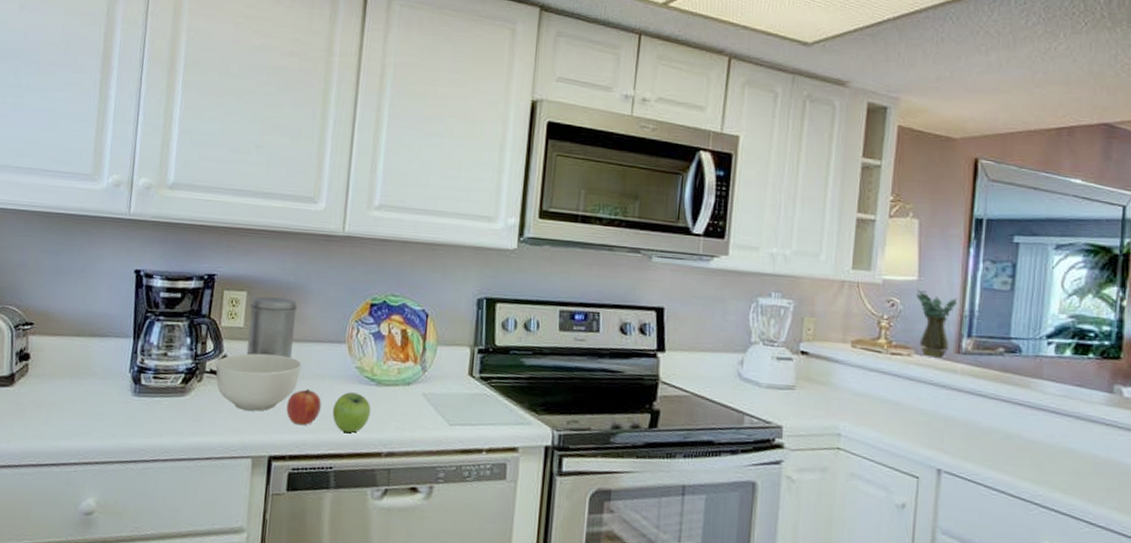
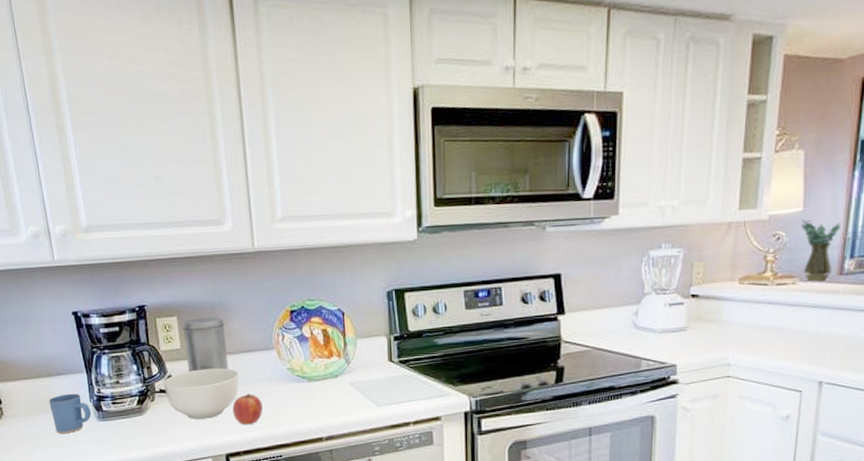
mug: none [82,359,128,405] -> present [49,393,92,433]
fruit: present [332,392,371,433] -> none [273,391,307,425]

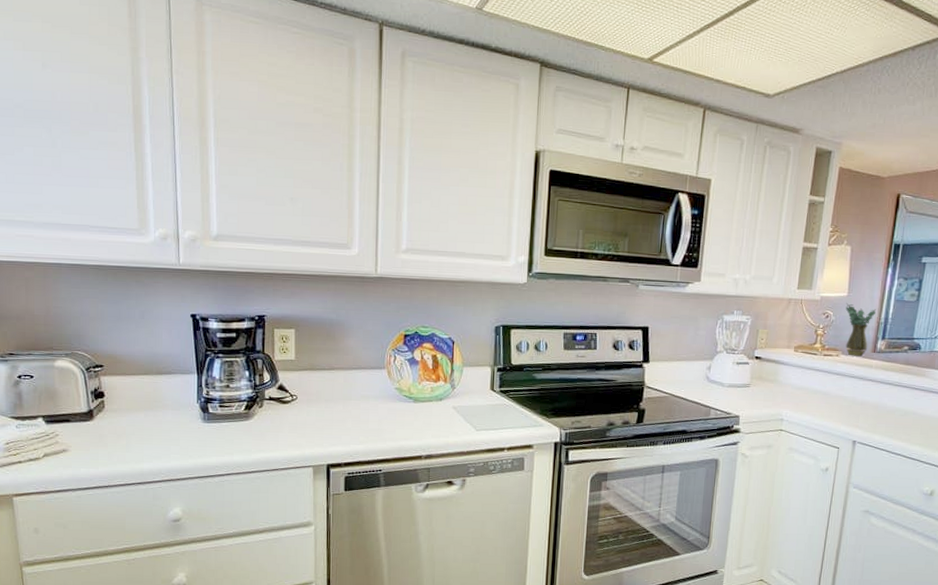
mug: present [49,393,92,433] -> none [154,393,197,432]
bowl: present [163,368,239,419] -> none [273,381,349,429]
canister: present [182,317,229,372] -> none [299,333,341,384]
fruit: present [232,394,263,425] -> none [339,408,368,438]

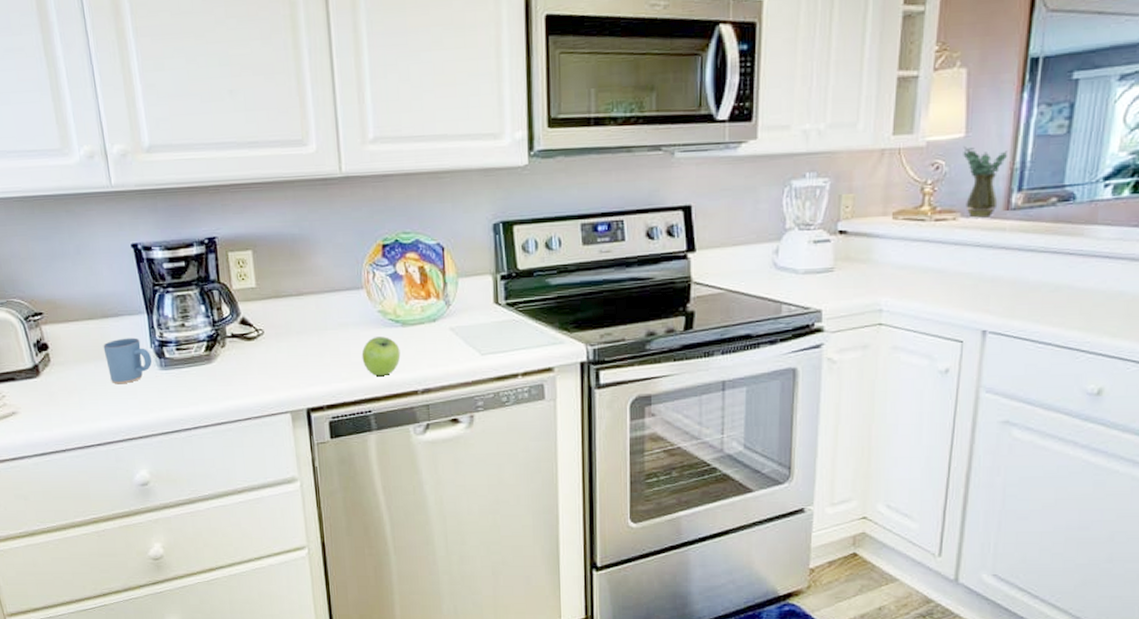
mug: none [154,393,197,432] -> present [103,337,152,383]
fruit: none [378,409,411,441] -> present [361,337,401,376]

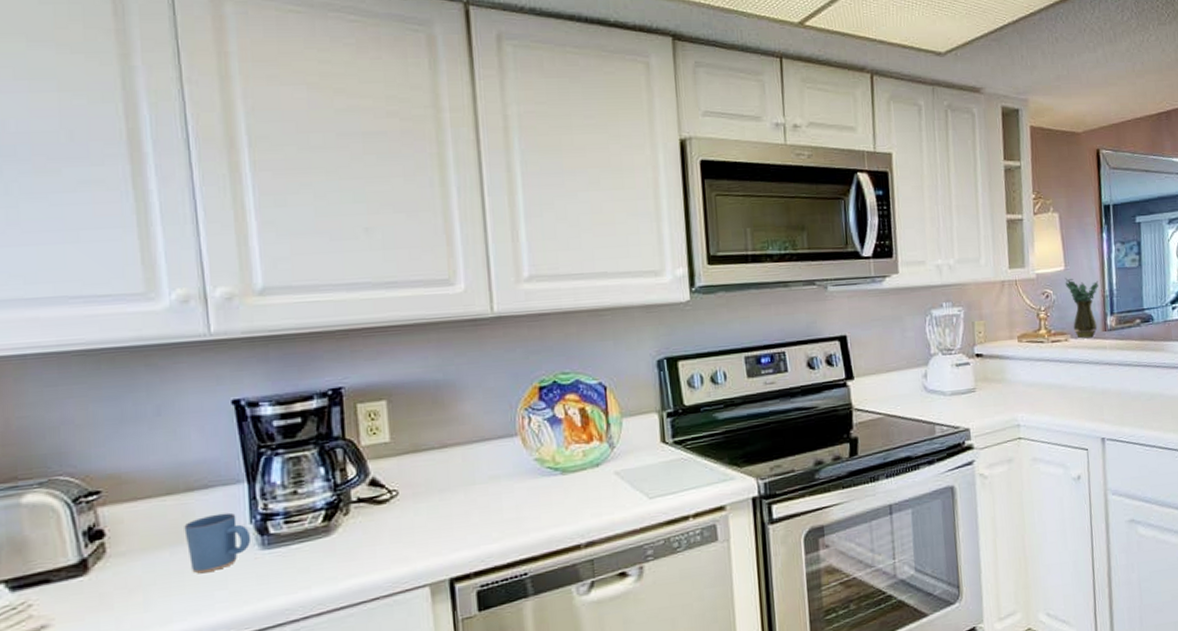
fruit: present [361,337,401,376] -> none [516,487,561,532]

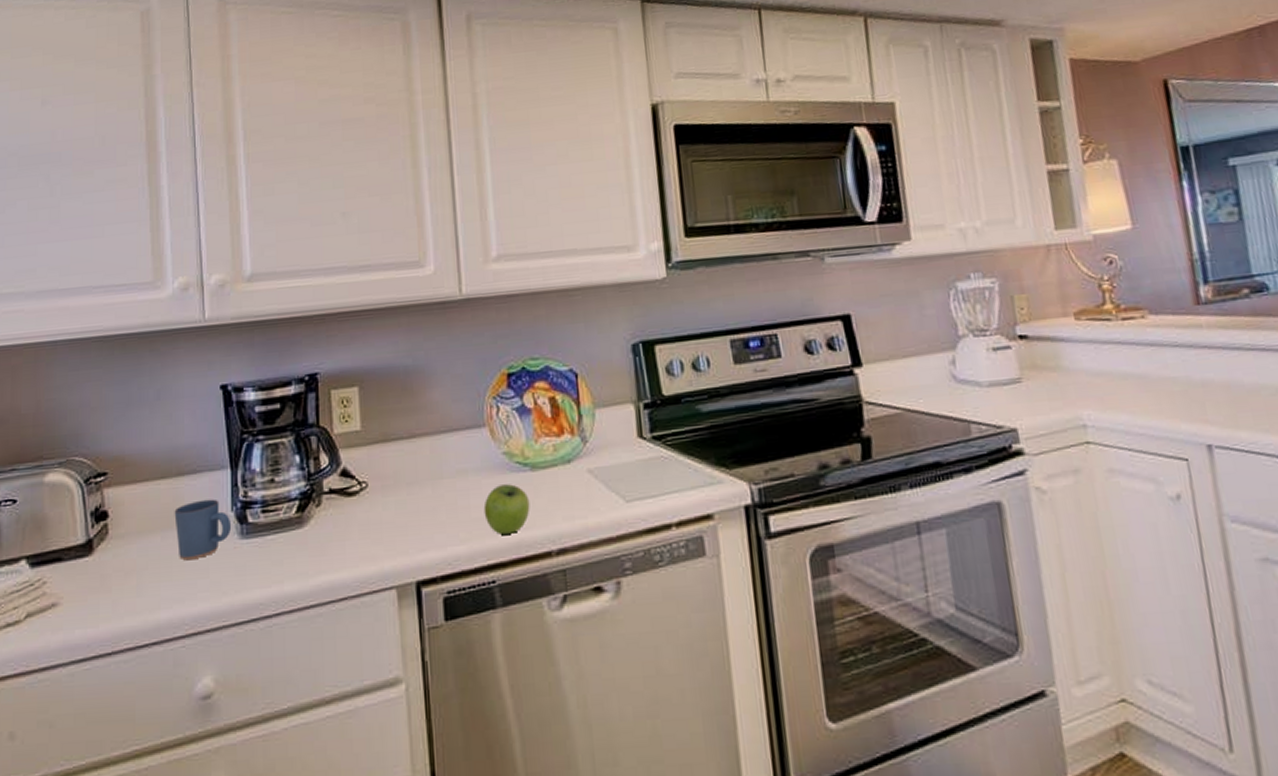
fruit: none [516,487,561,532] -> present [483,484,530,535]
vase: present [1065,278,1098,339] -> none [1133,239,1187,315]

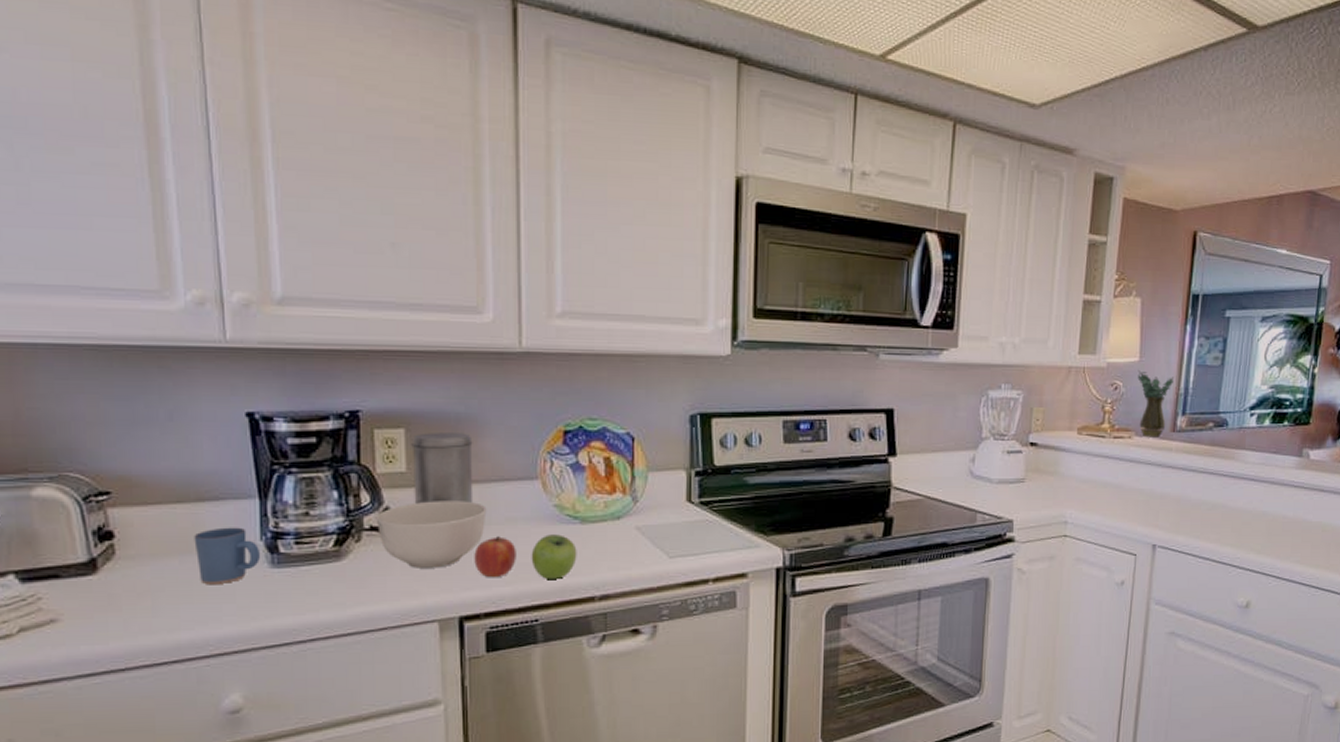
bowl: none [334,455,438,531] -> present [375,501,487,568]
canister: none [365,385,425,463] -> present [411,433,474,504]
fruit: none [428,490,470,537] -> present [474,536,516,578]
vase: none [1133,239,1187,315] -> present [1137,370,1173,438]

